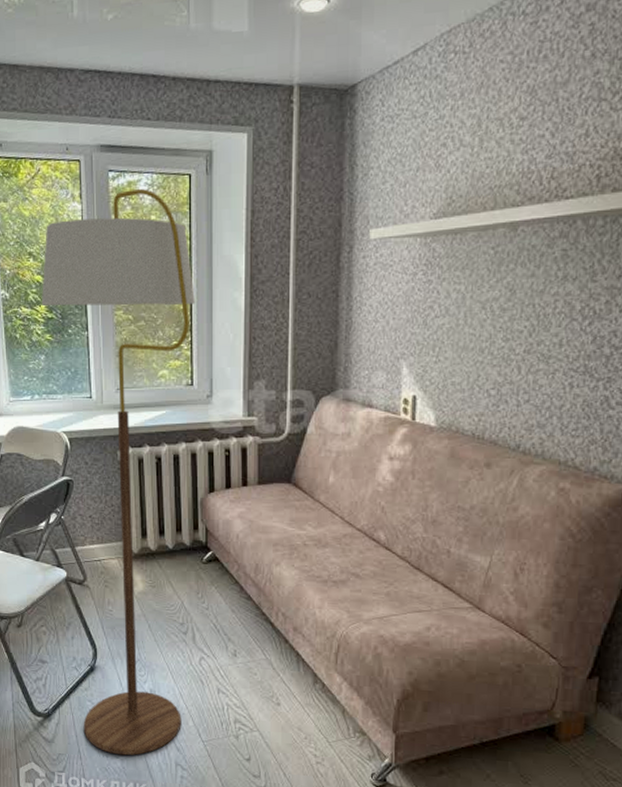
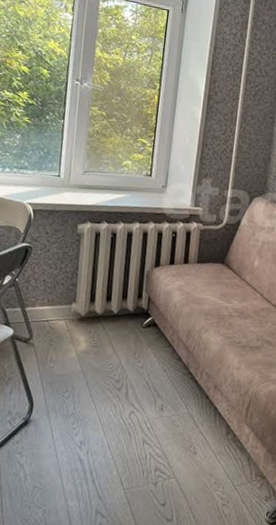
floor lamp: present [41,188,195,756] -> none [9,12,162,506]

